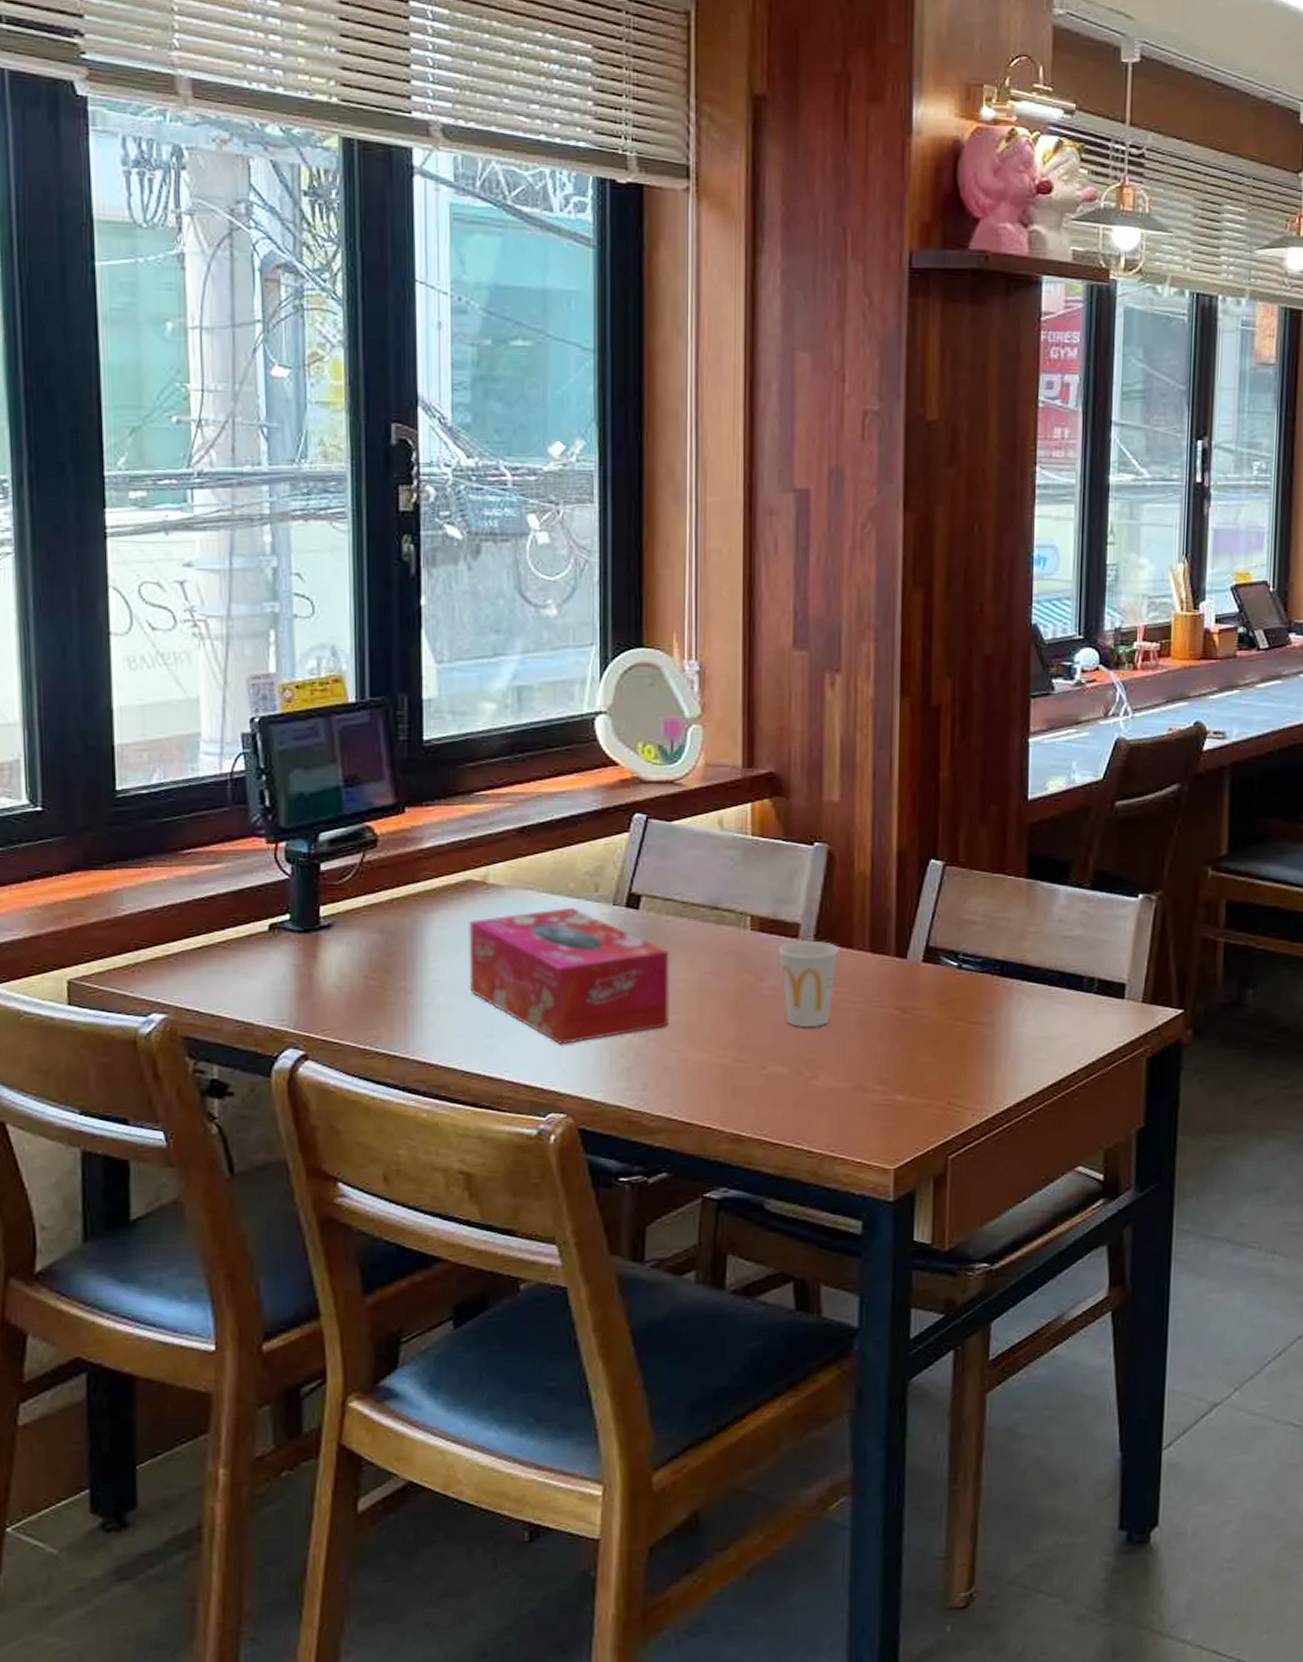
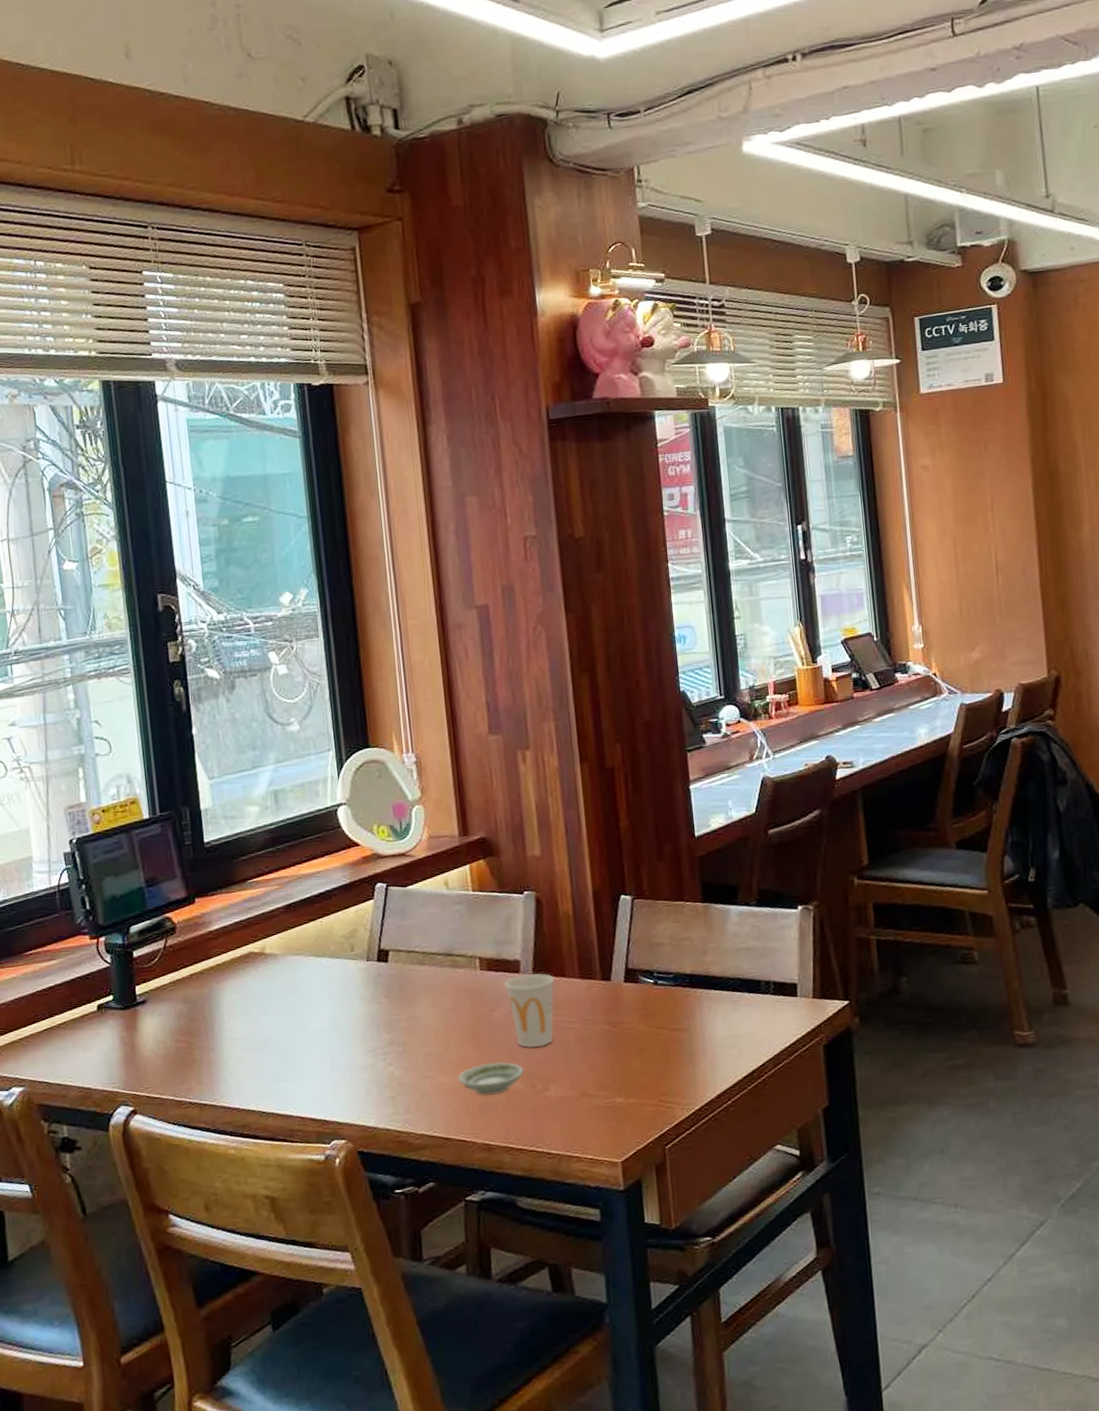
tissue box: present [469,907,669,1044] -> none [253,966,422,1081]
saucer: none [708,1039,790,1079] -> present [457,1061,524,1096]

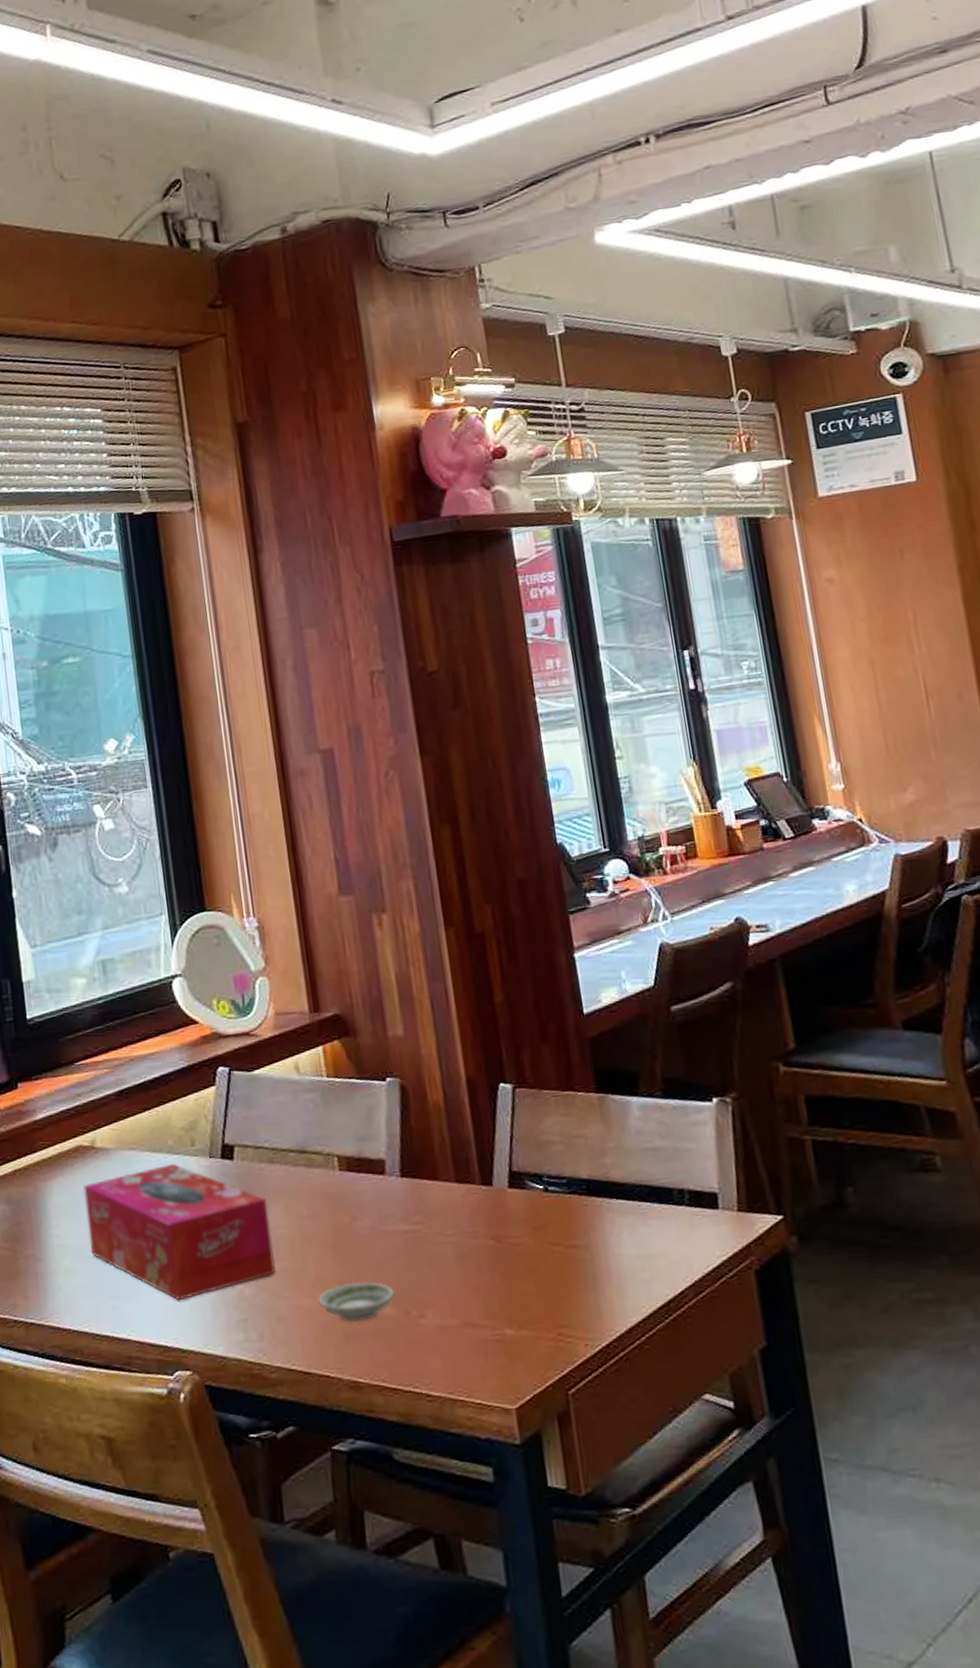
tissue box: none [253,966,422,1081] -> present [83,1163,276,1300]
cup: present [505,973,555,1048] -> none [368,1175,428,1266]

